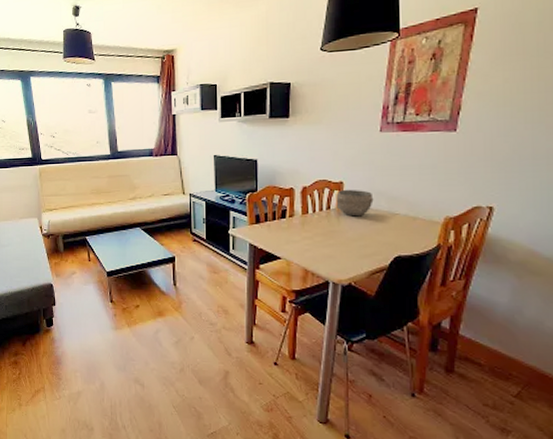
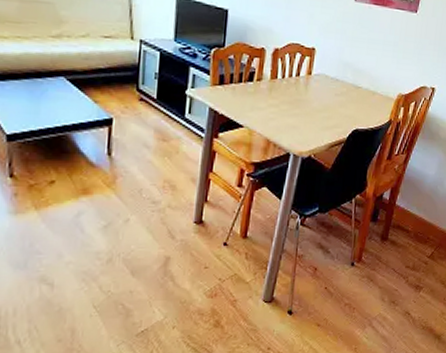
bowl: present [336,189,374,217] -> none [305,56,341,87]

